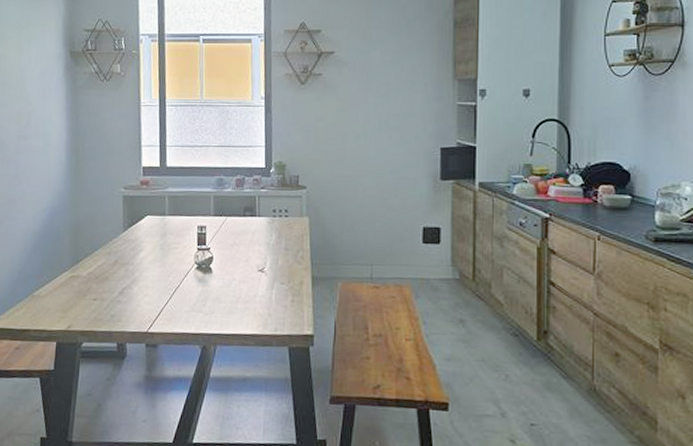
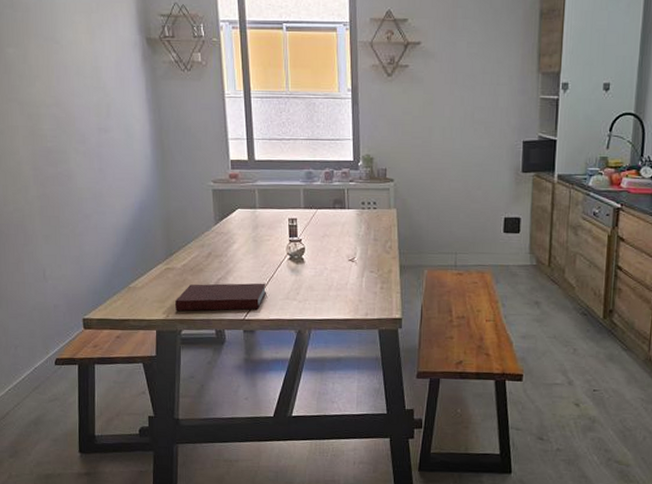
notebook: none [77,293,172,322] -> present [174,283,267,312]

